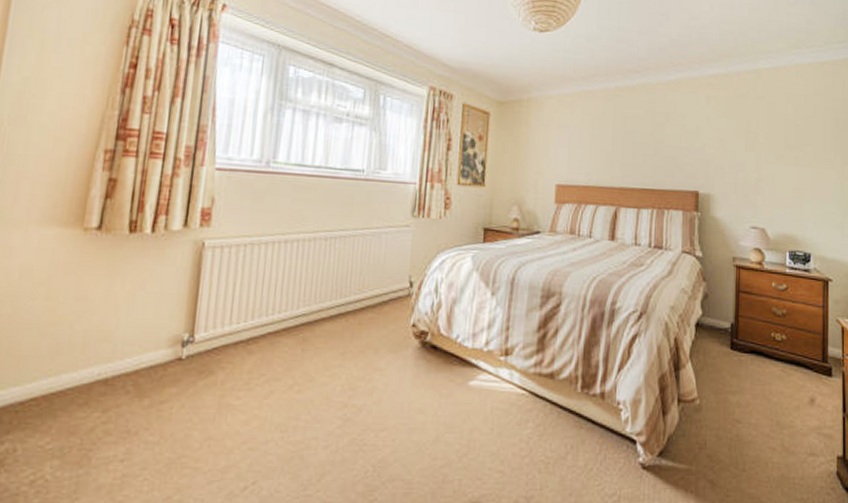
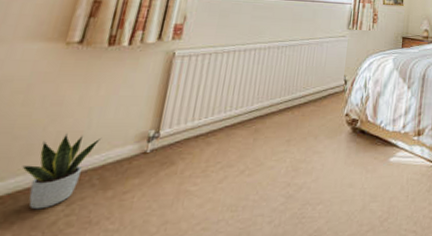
potted plant: none [52,333,131,415] -> present [21,134,100,210]

